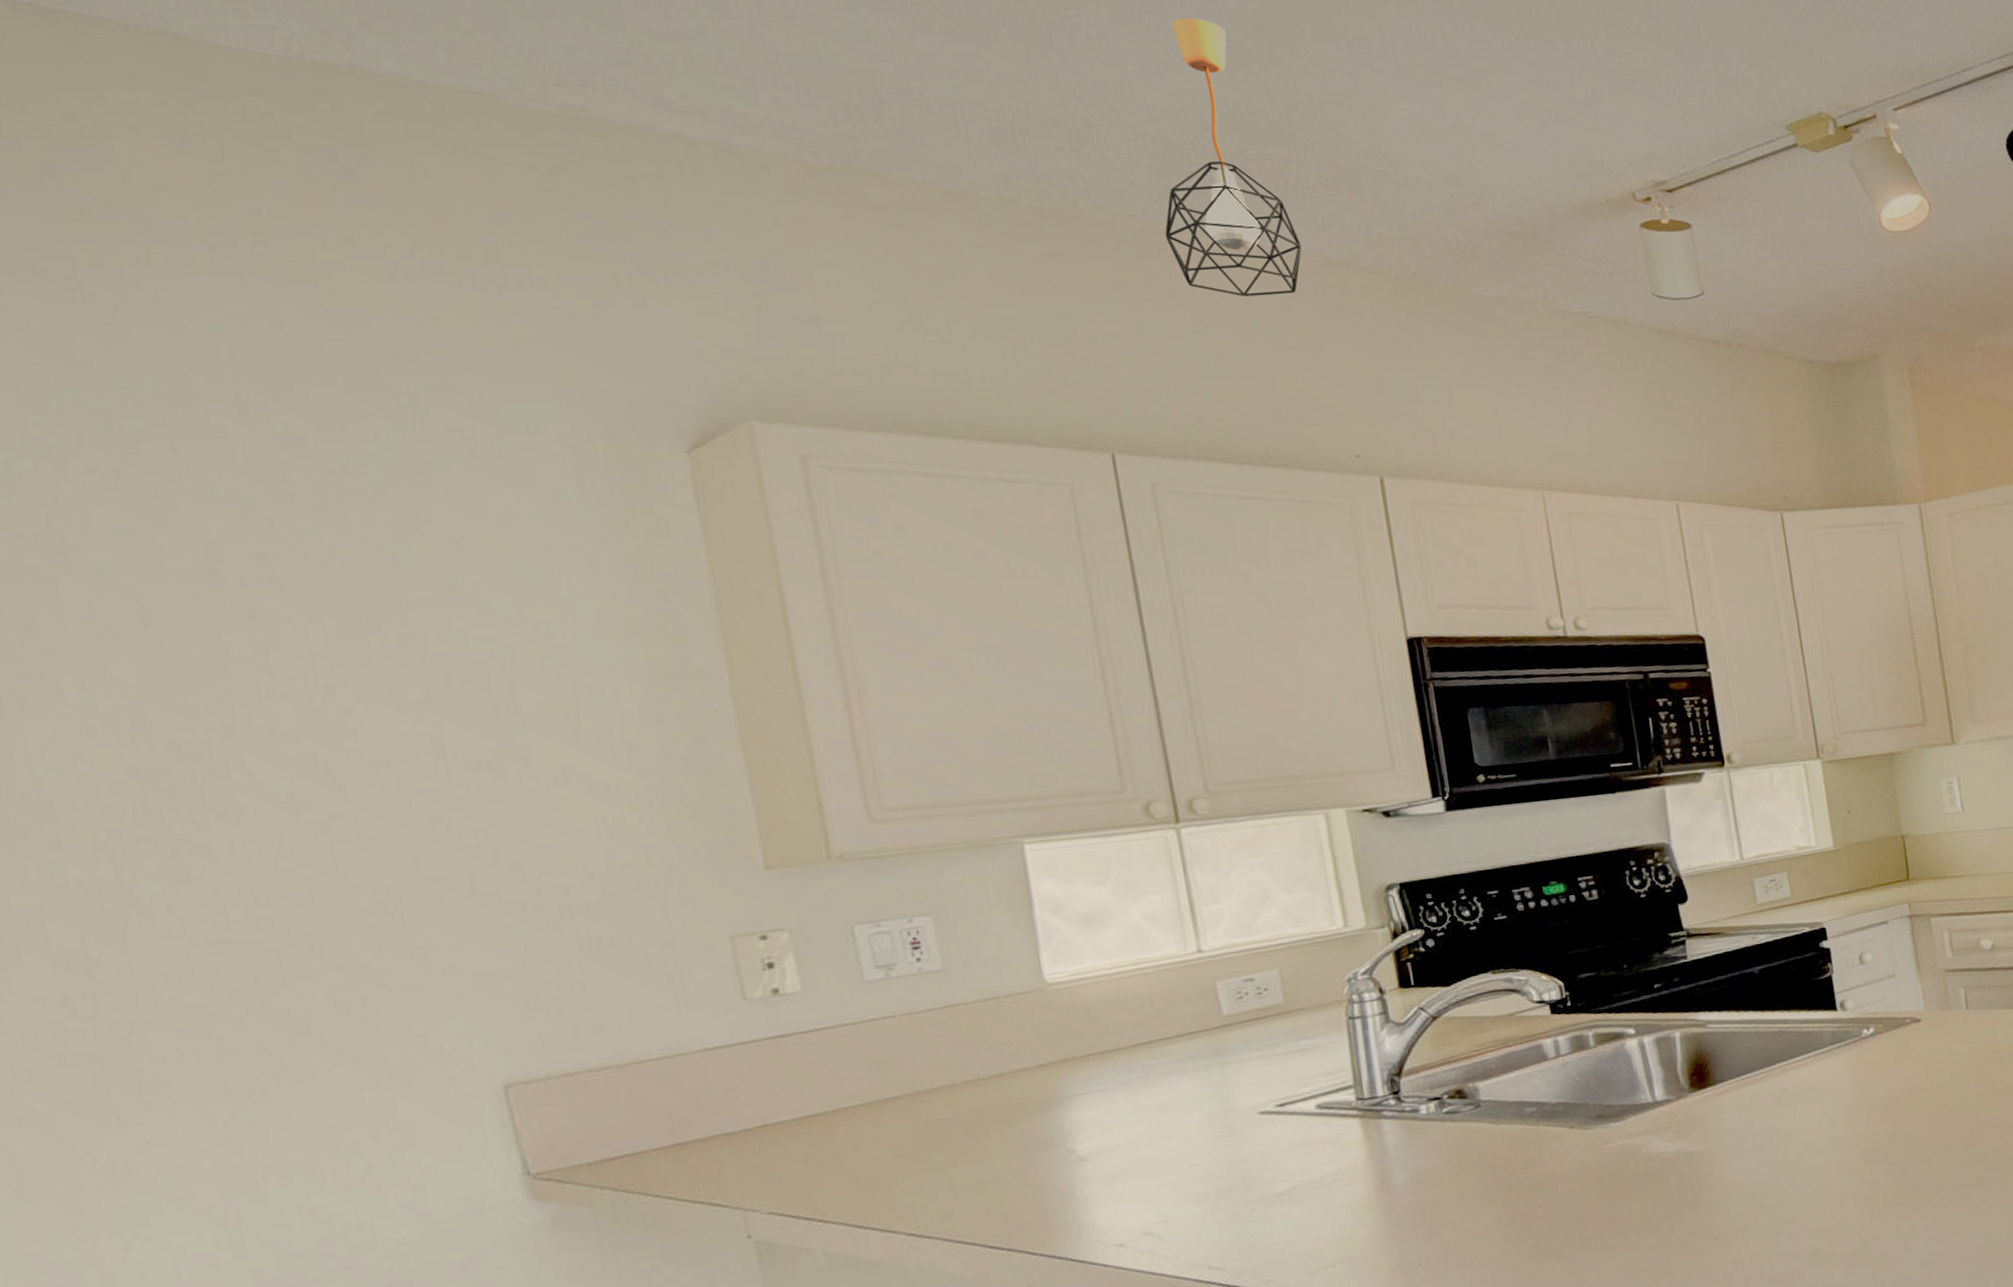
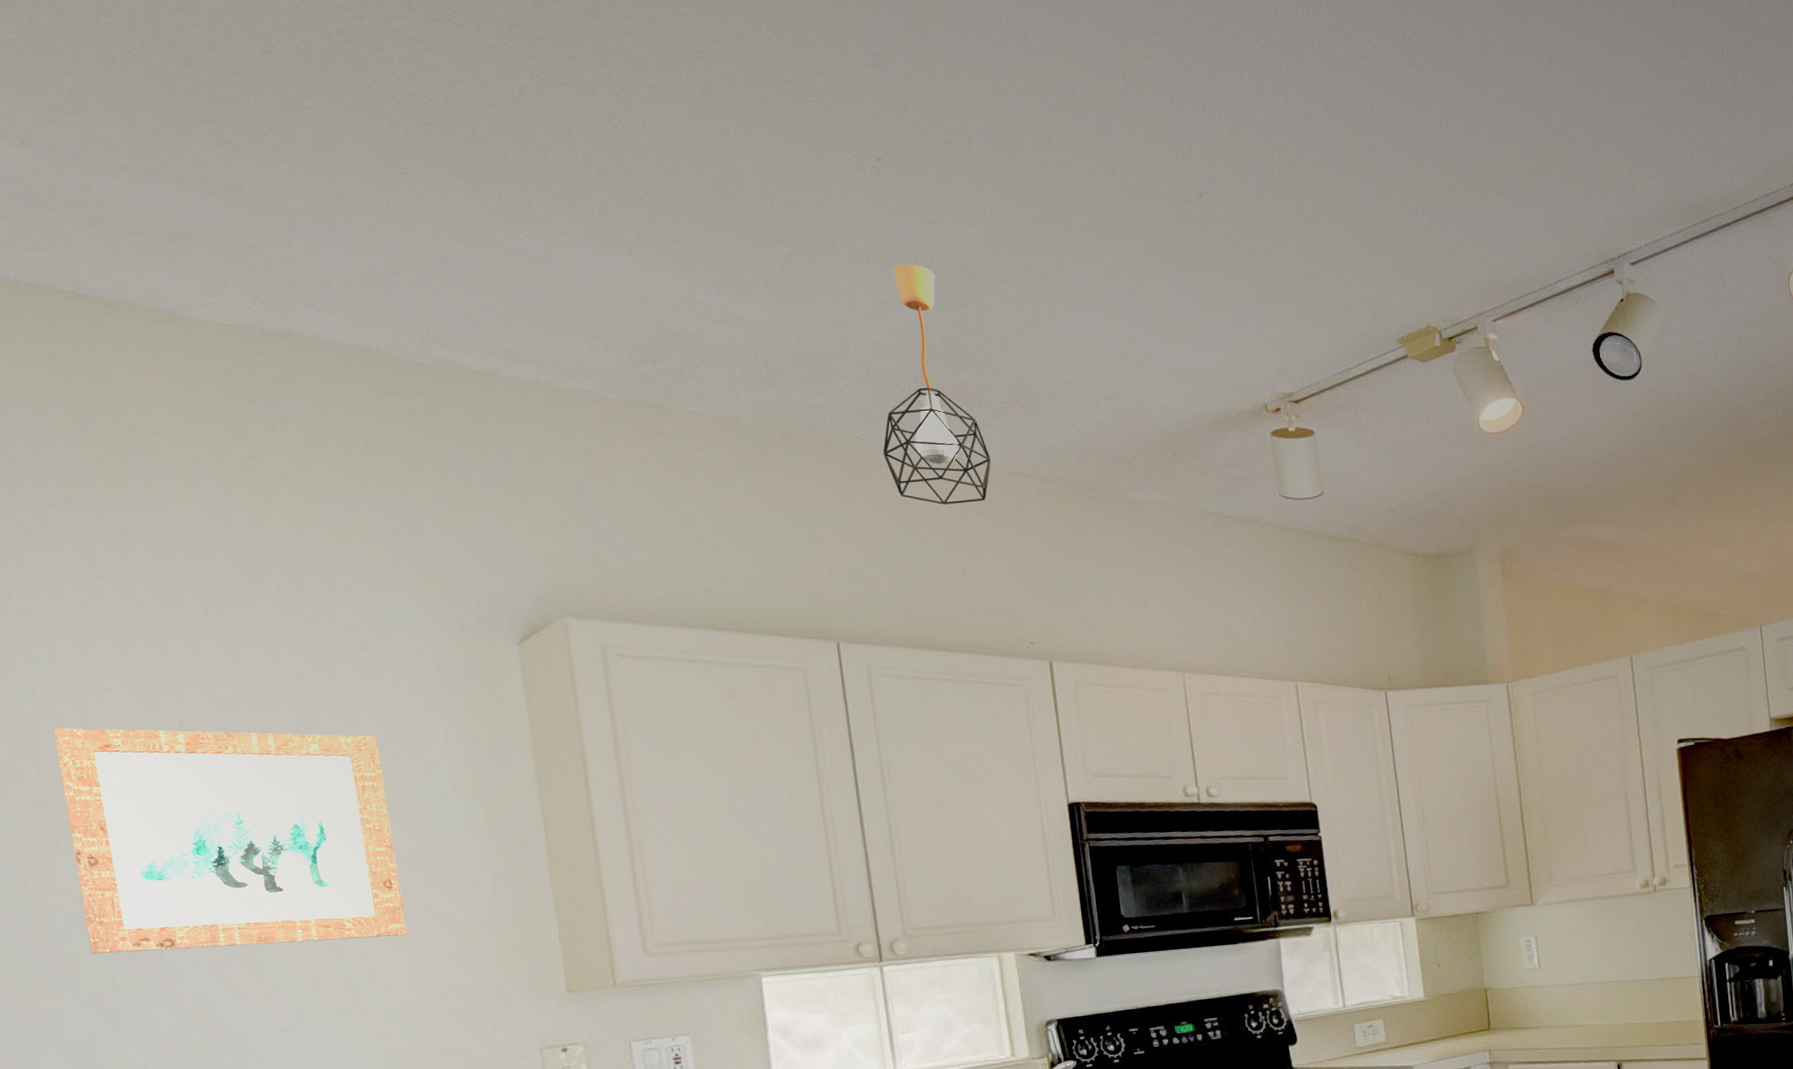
wall art: none [16,553,542,839] -> present [53,727,407,954]

